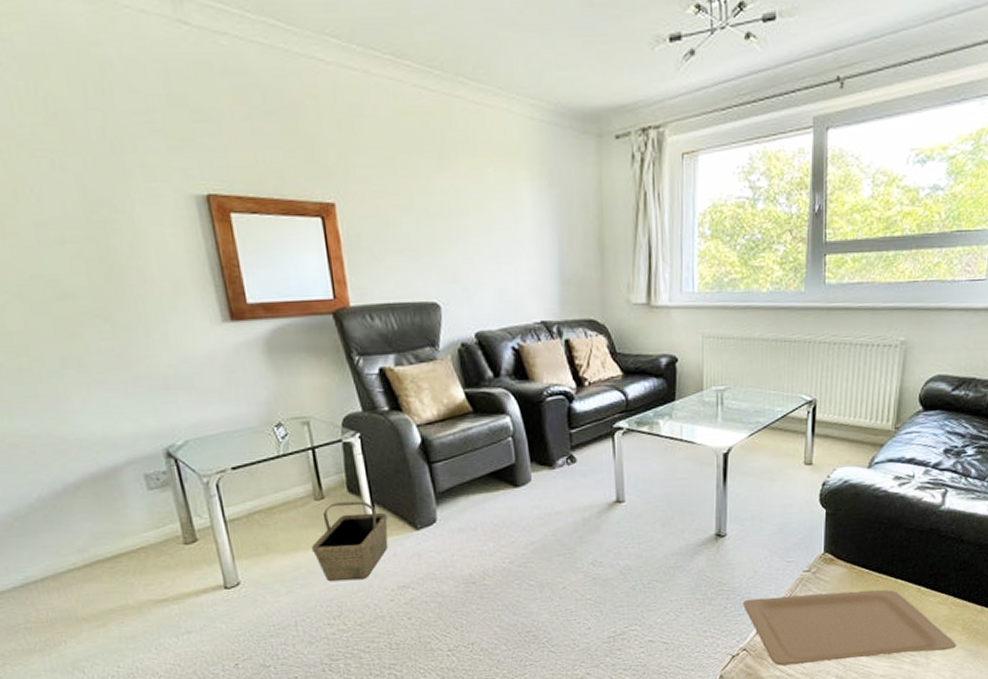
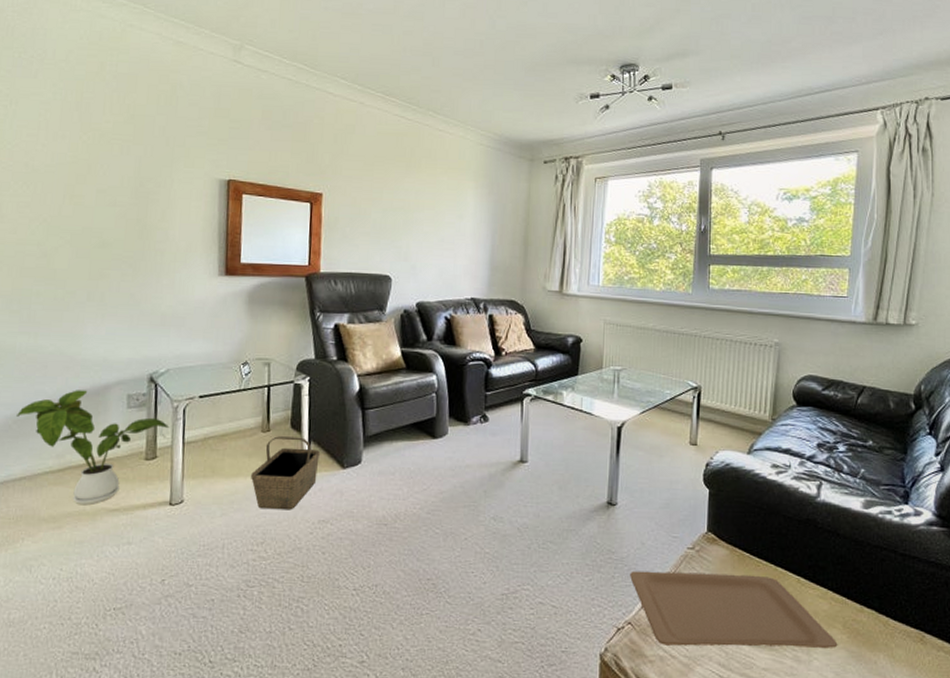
house plant: none [15,474,205,600] -> present [17,390,170,506]

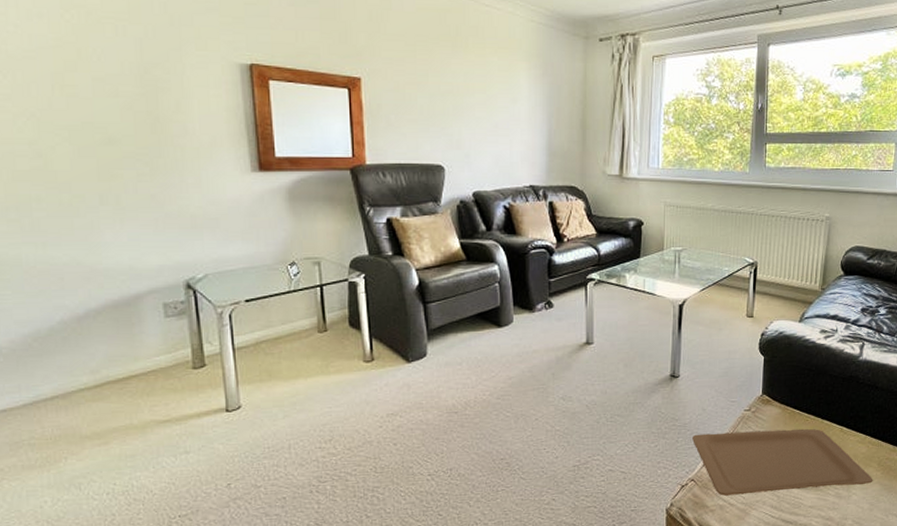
house plant: present [17,390,170,506] -> none [36,301,216,420]
basket: present [251,436,321,510] -> none [312,335,384,408]

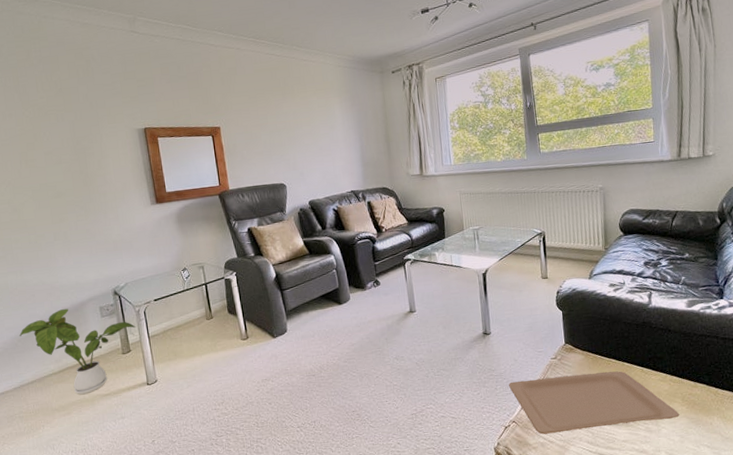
house plant: none [36,301,216,420] -> present [19,308,136,395]

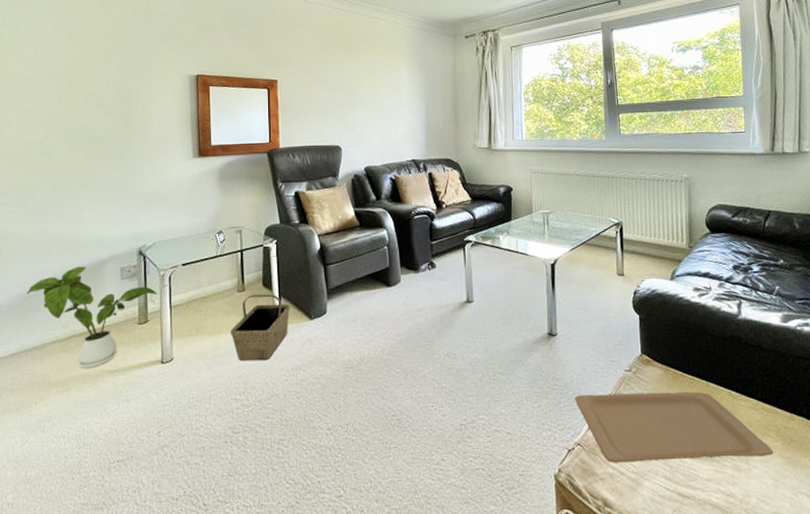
basket: none [204,319,255,378] -> present [231,294,291,361]

